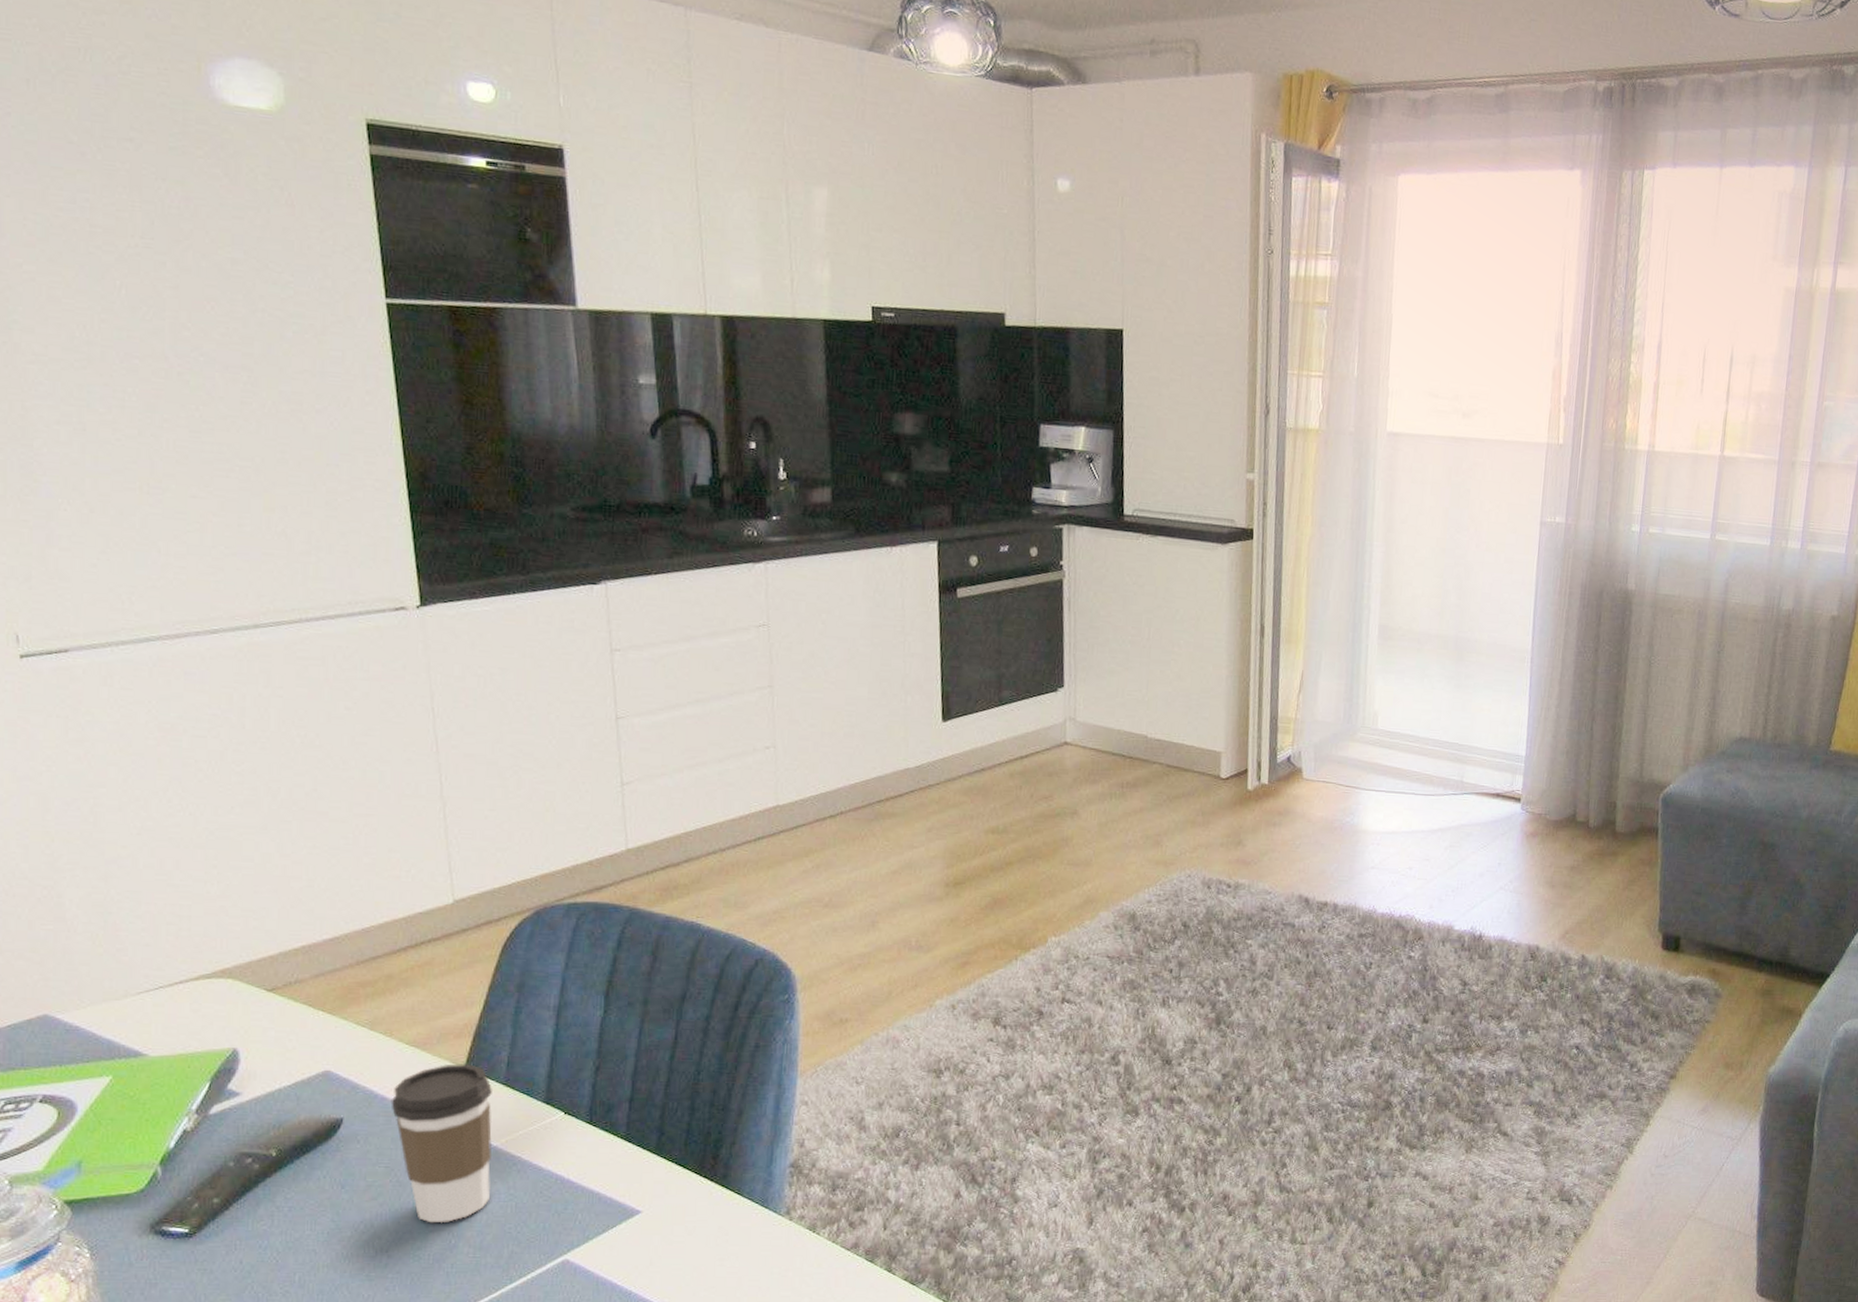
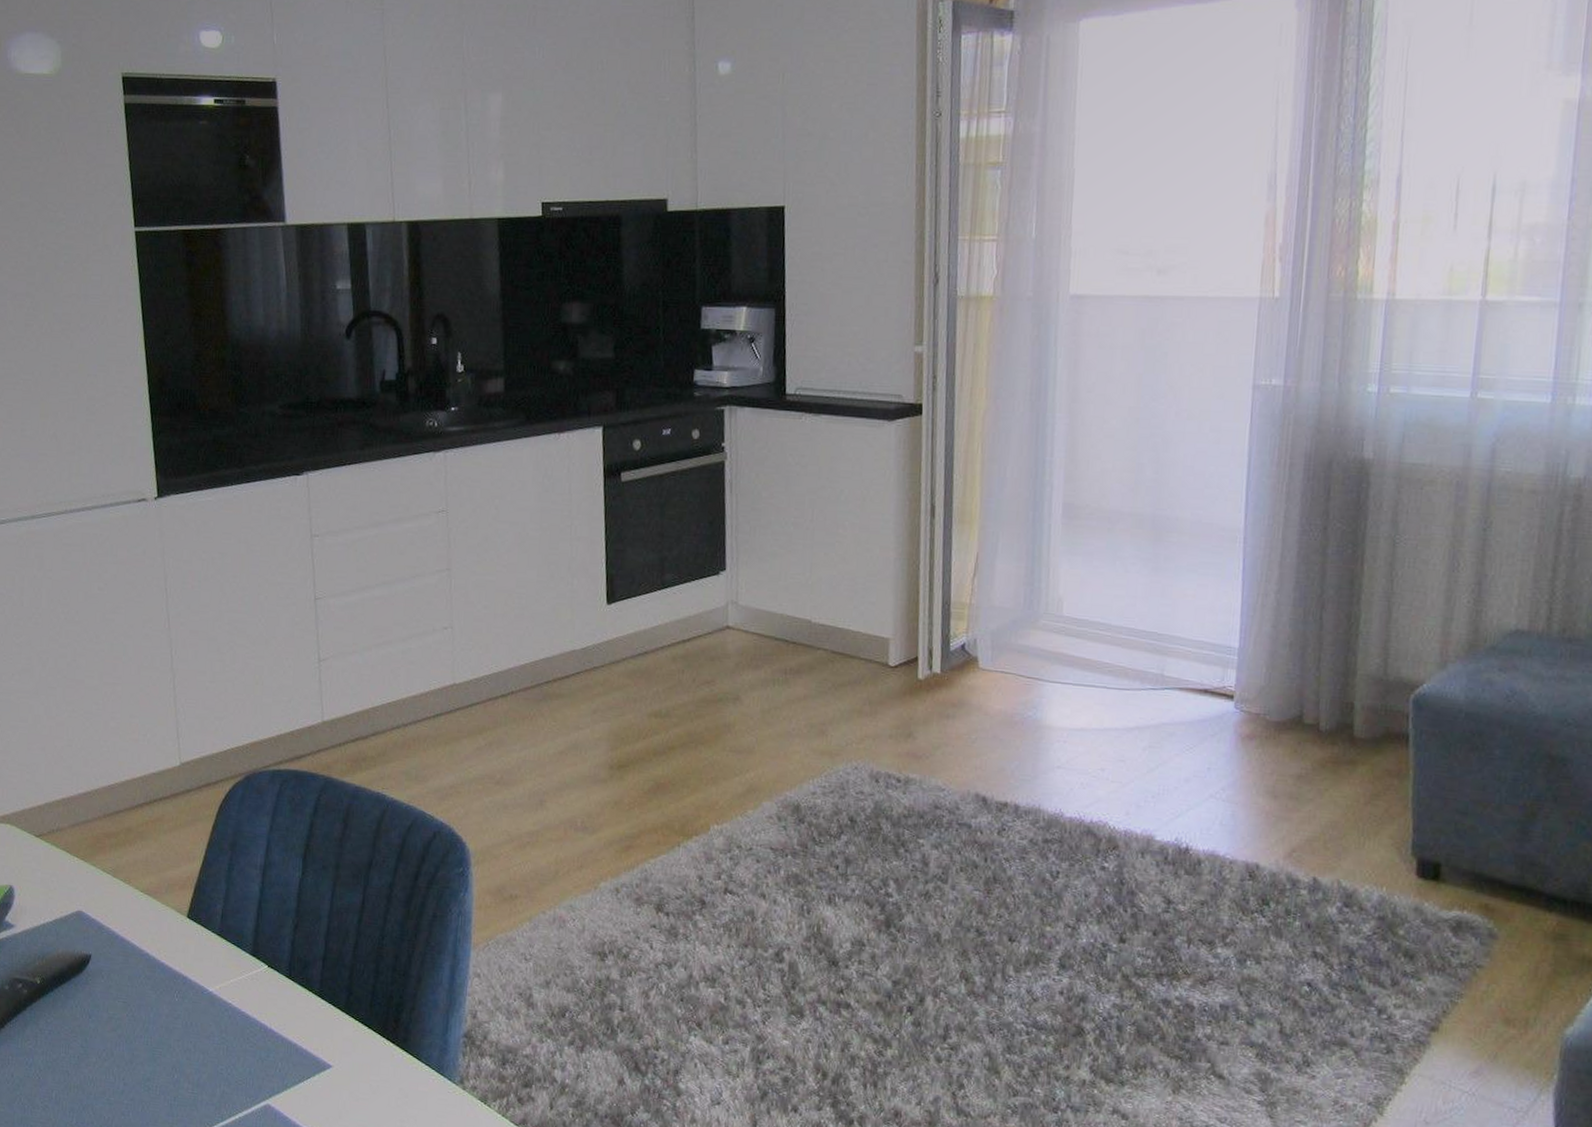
coffee cup: present [391,1064,494,1223] -> none [128,912,210,1059]

